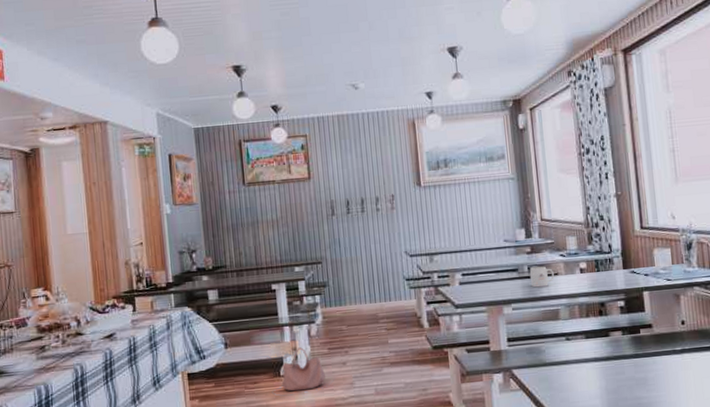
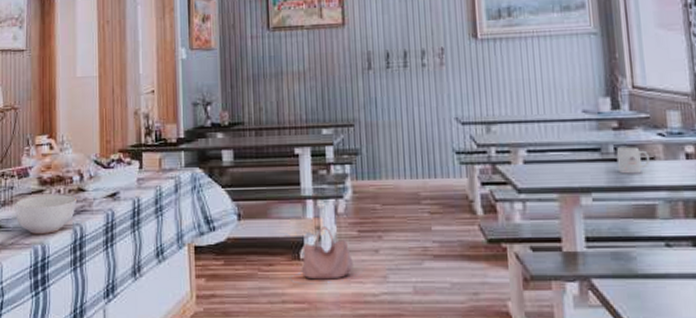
bowl: none [15,338,76,377] -> present [15,194,78,235]

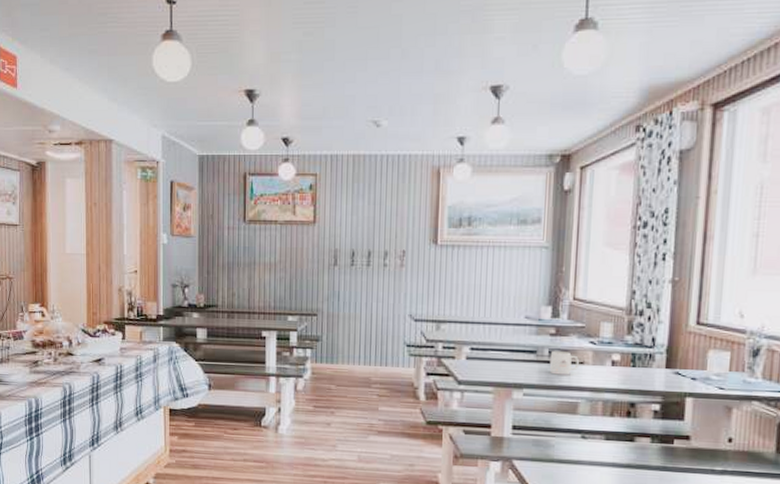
bowl: present [15,194,78,235] -> none [11,355,67,390]
handbag: present [301,226,355,280] -> none [261,400,308,445]

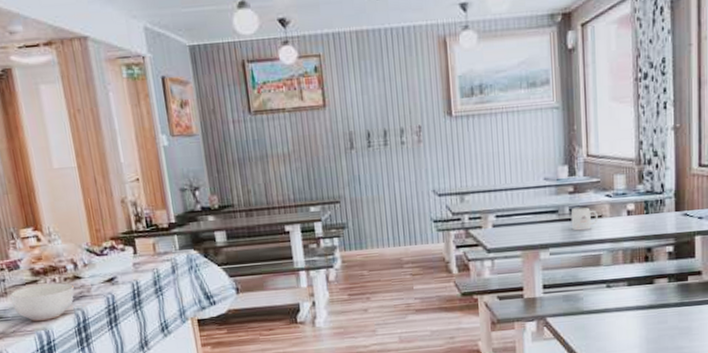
bowl: none [11,355,67,390] -> present [10,282,75,322]

